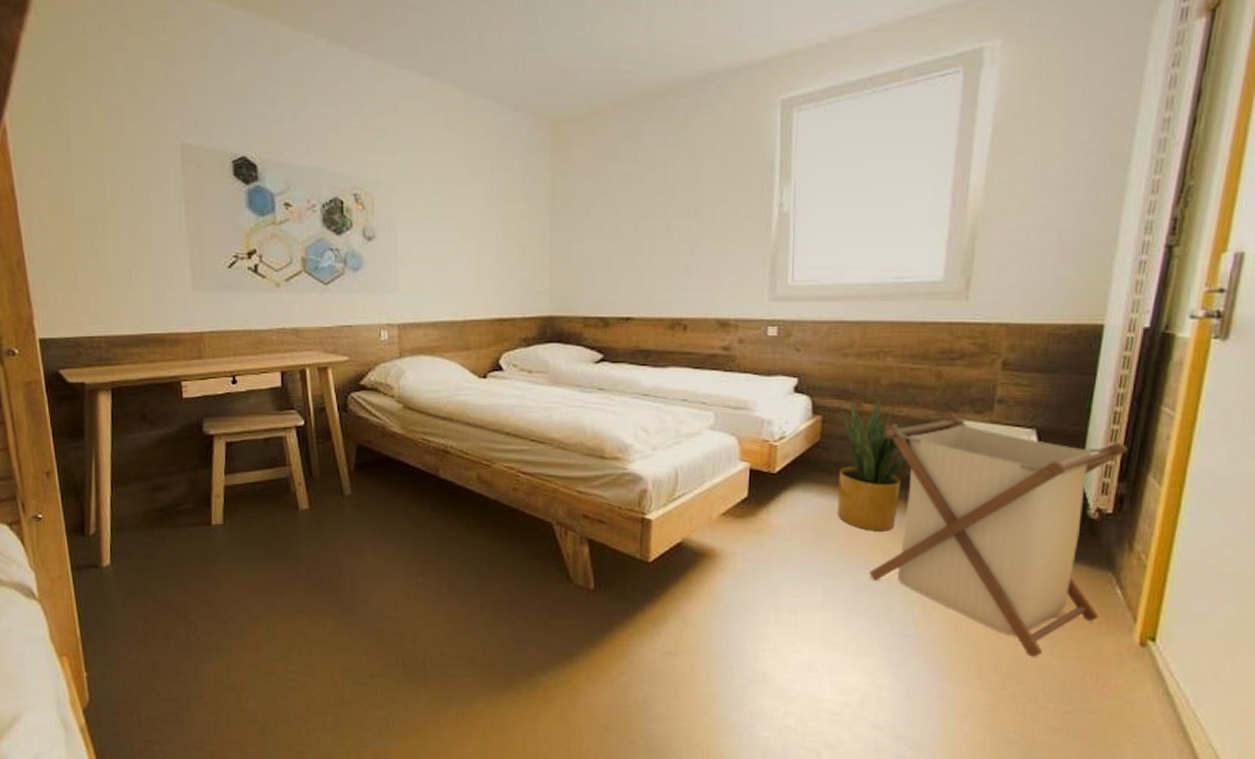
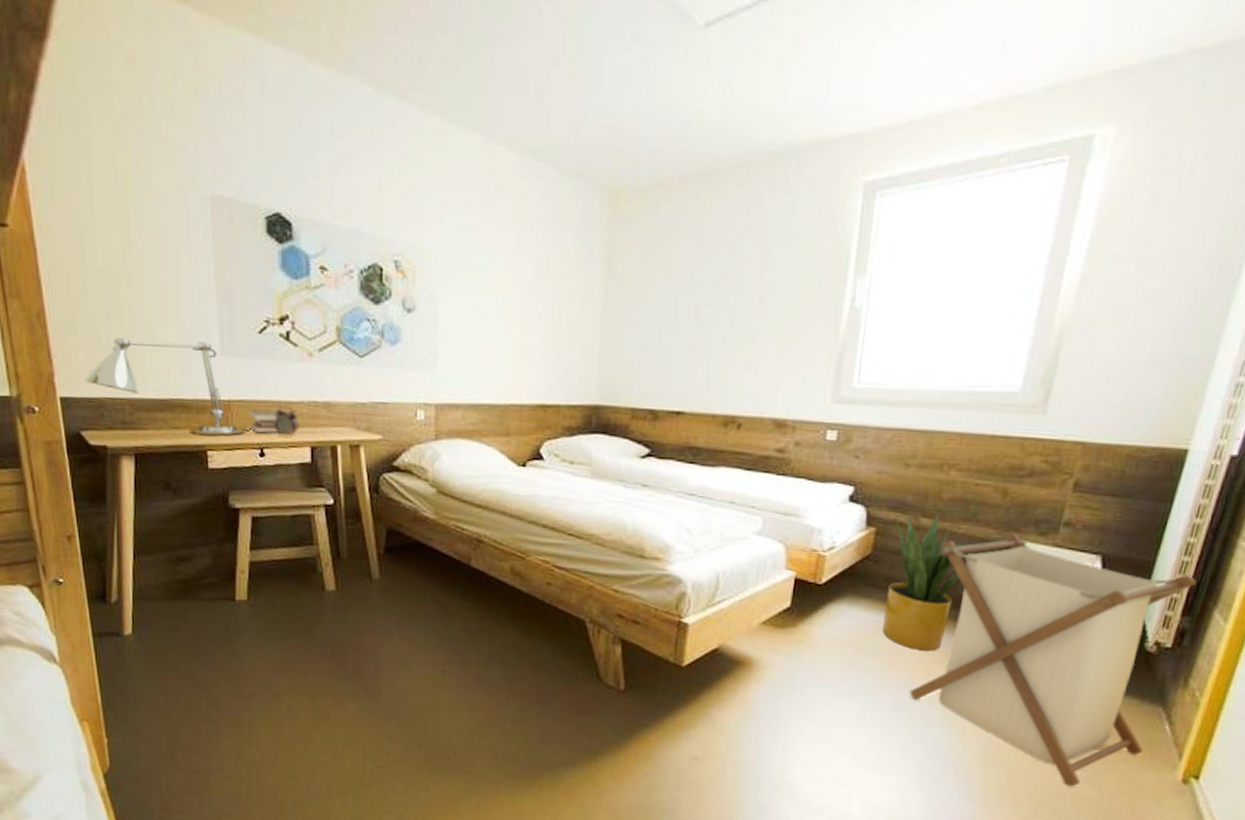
desk lamp: none [62,278,220,366] -> present [84,337,248,436]
books: none [220,338,258,362] -> present [248,409,288,434]
alarm clock: none [245,334,270,363] -> present [274,405,300,437]

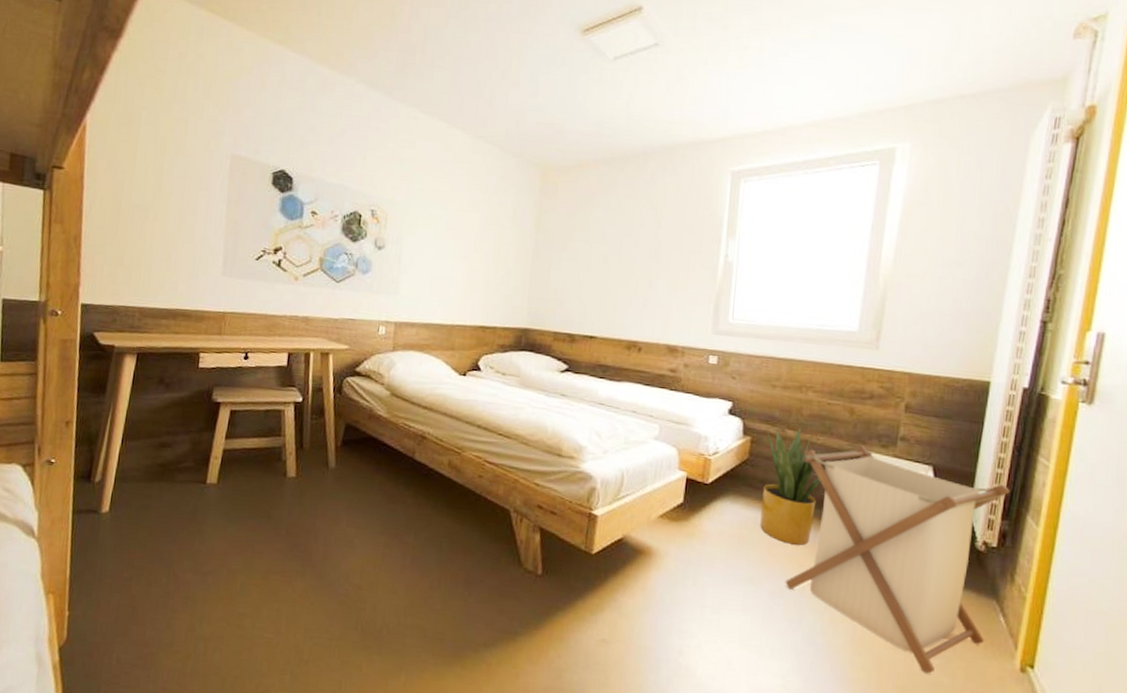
desk lamp: present [84,337,248,436] -> none [104,257,237,341]
books: present [248,409,288,434] -> none [239,320,272,341]
alarm clock: present [274,405,300,437] -> none [259,318,281,344]

